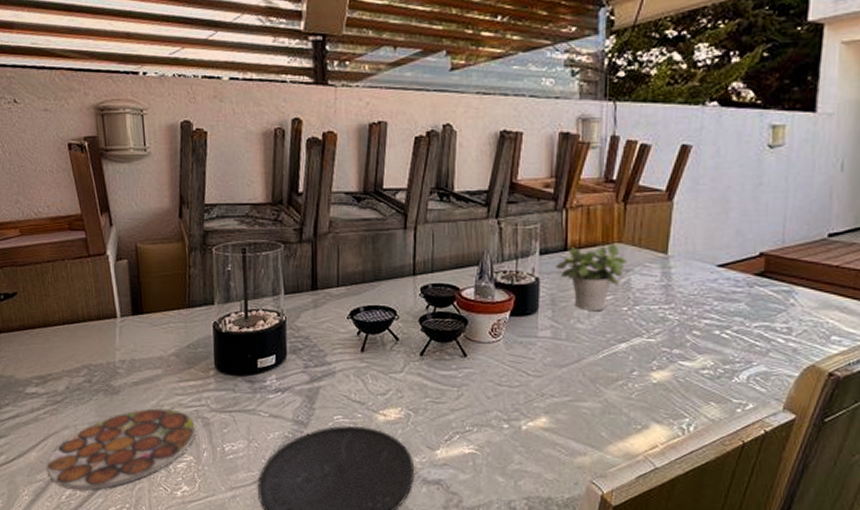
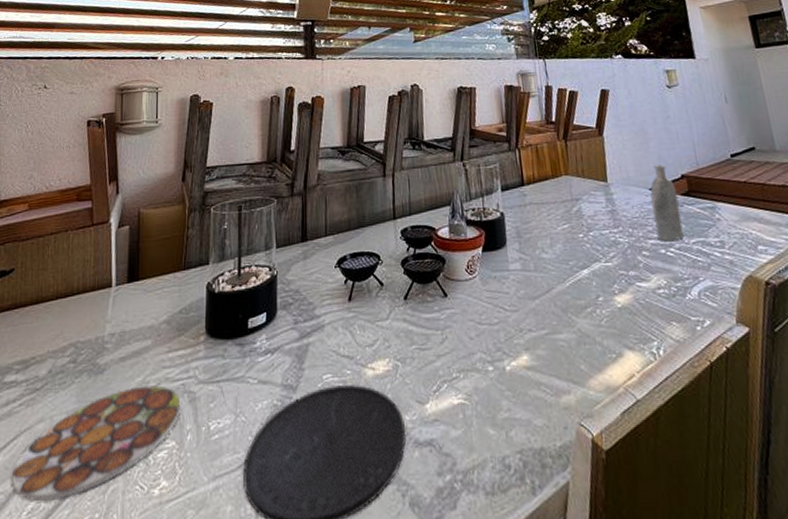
potted plant: present [555,243,627,312] -> none [516,176,576,241]
bottle: none [714,238,750,324] -> present [650,164,684,242]

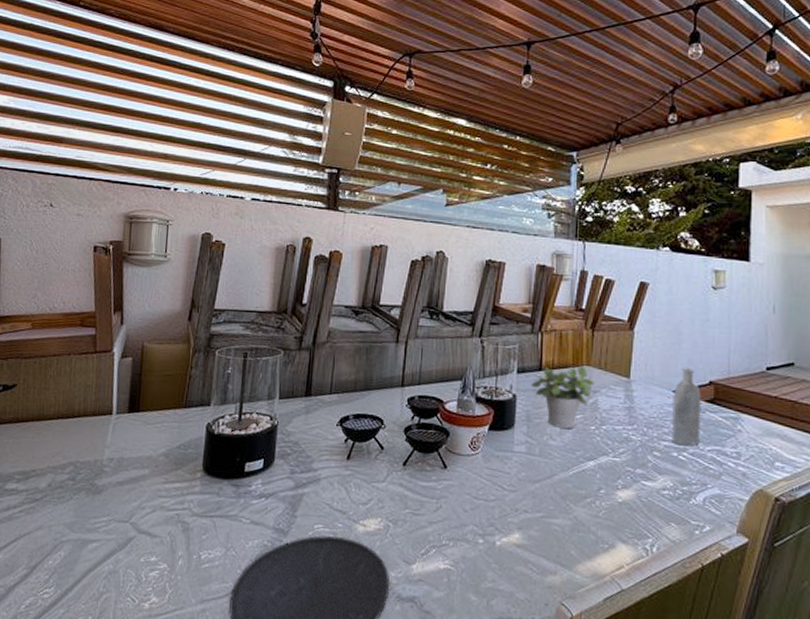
plate: present [11,385,181,502] -> none [11,510,174,600]
potted plant: none [516,176,576,241] -> present [531,365,595,430]

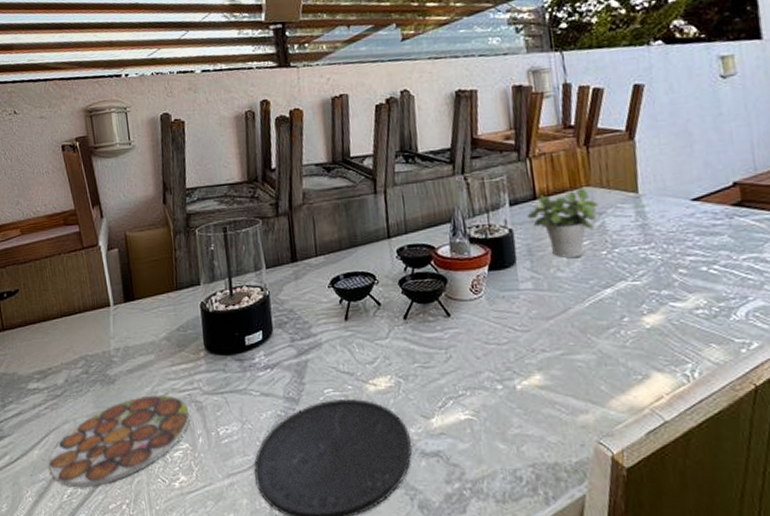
plate: none [11,510,174,600] -> present [48,395,190,488]
bottle: present [672,366,702,446] -> none [691,170,732,259]

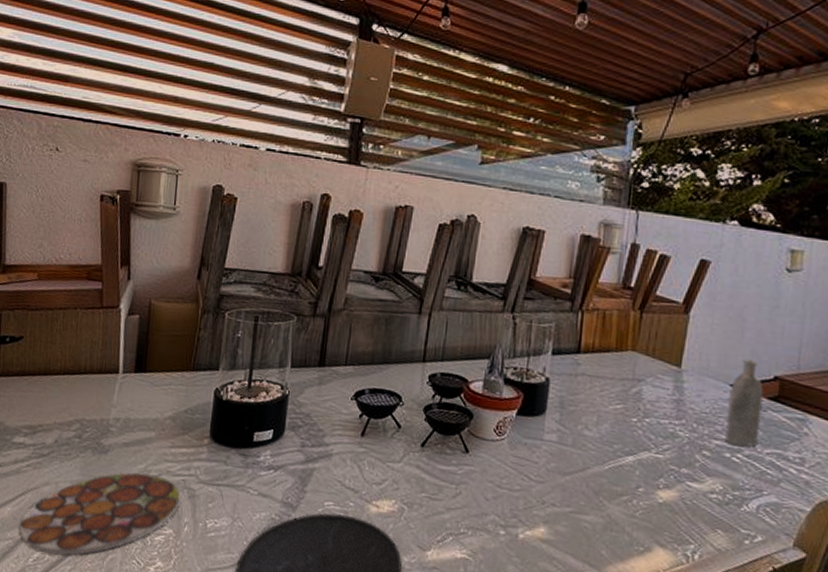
potted plant: present [527,187,599,259] -> none [567,350,640,420]
bottle: none [691,170,732,259] -> present [725,358,764,448]

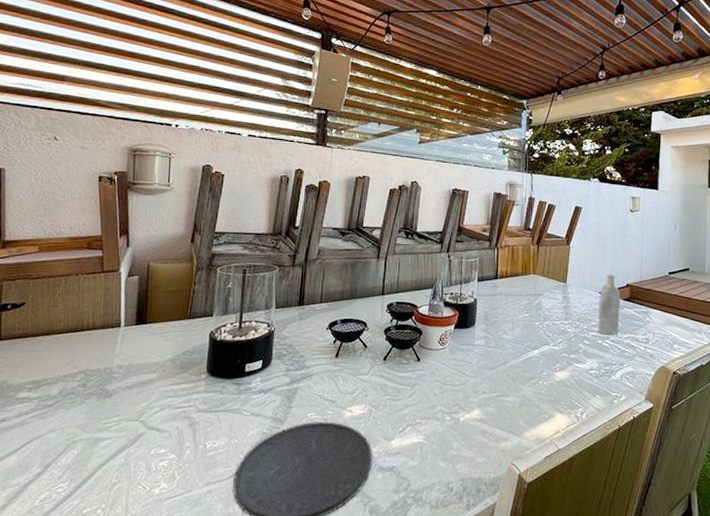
plate: present [19,473,180,556] -> none [25,410,181,494]

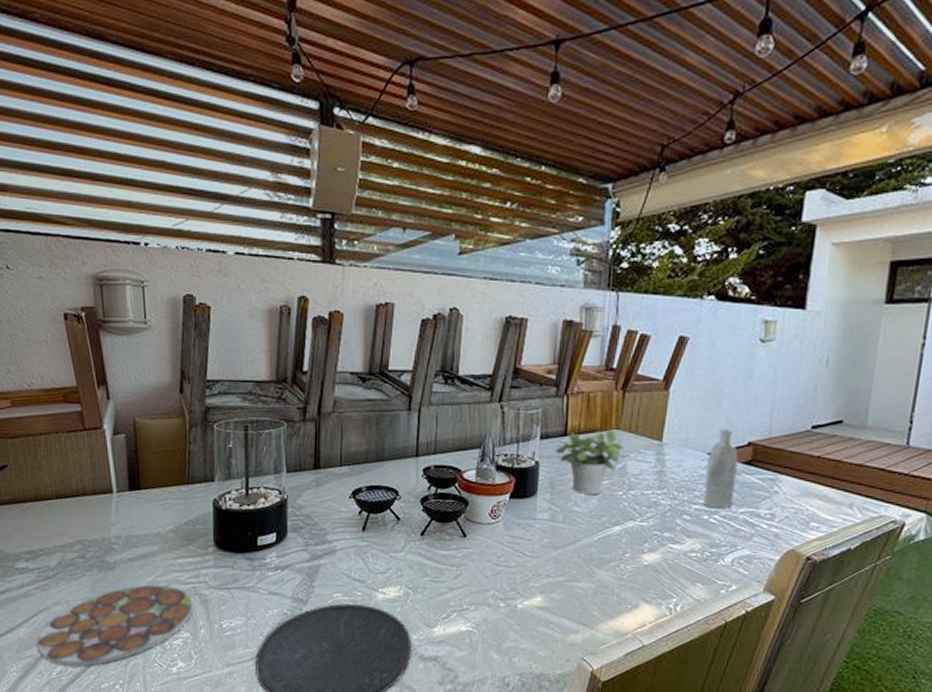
plate: none [25,410,181,494] -> present [36,585,193,667]
potted plant: none [489,274,539,326] -> present [555,429,624,496]

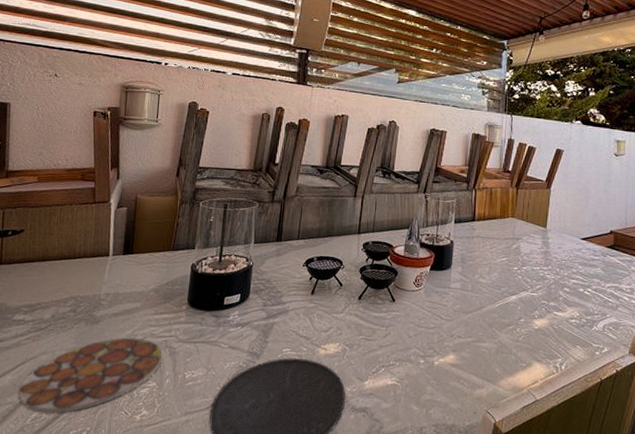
potted plant: present [555,429,624,496] -> none [466,217,518,270]
bottle: present [703,427,739,509] -> none [579,219,604,284]

